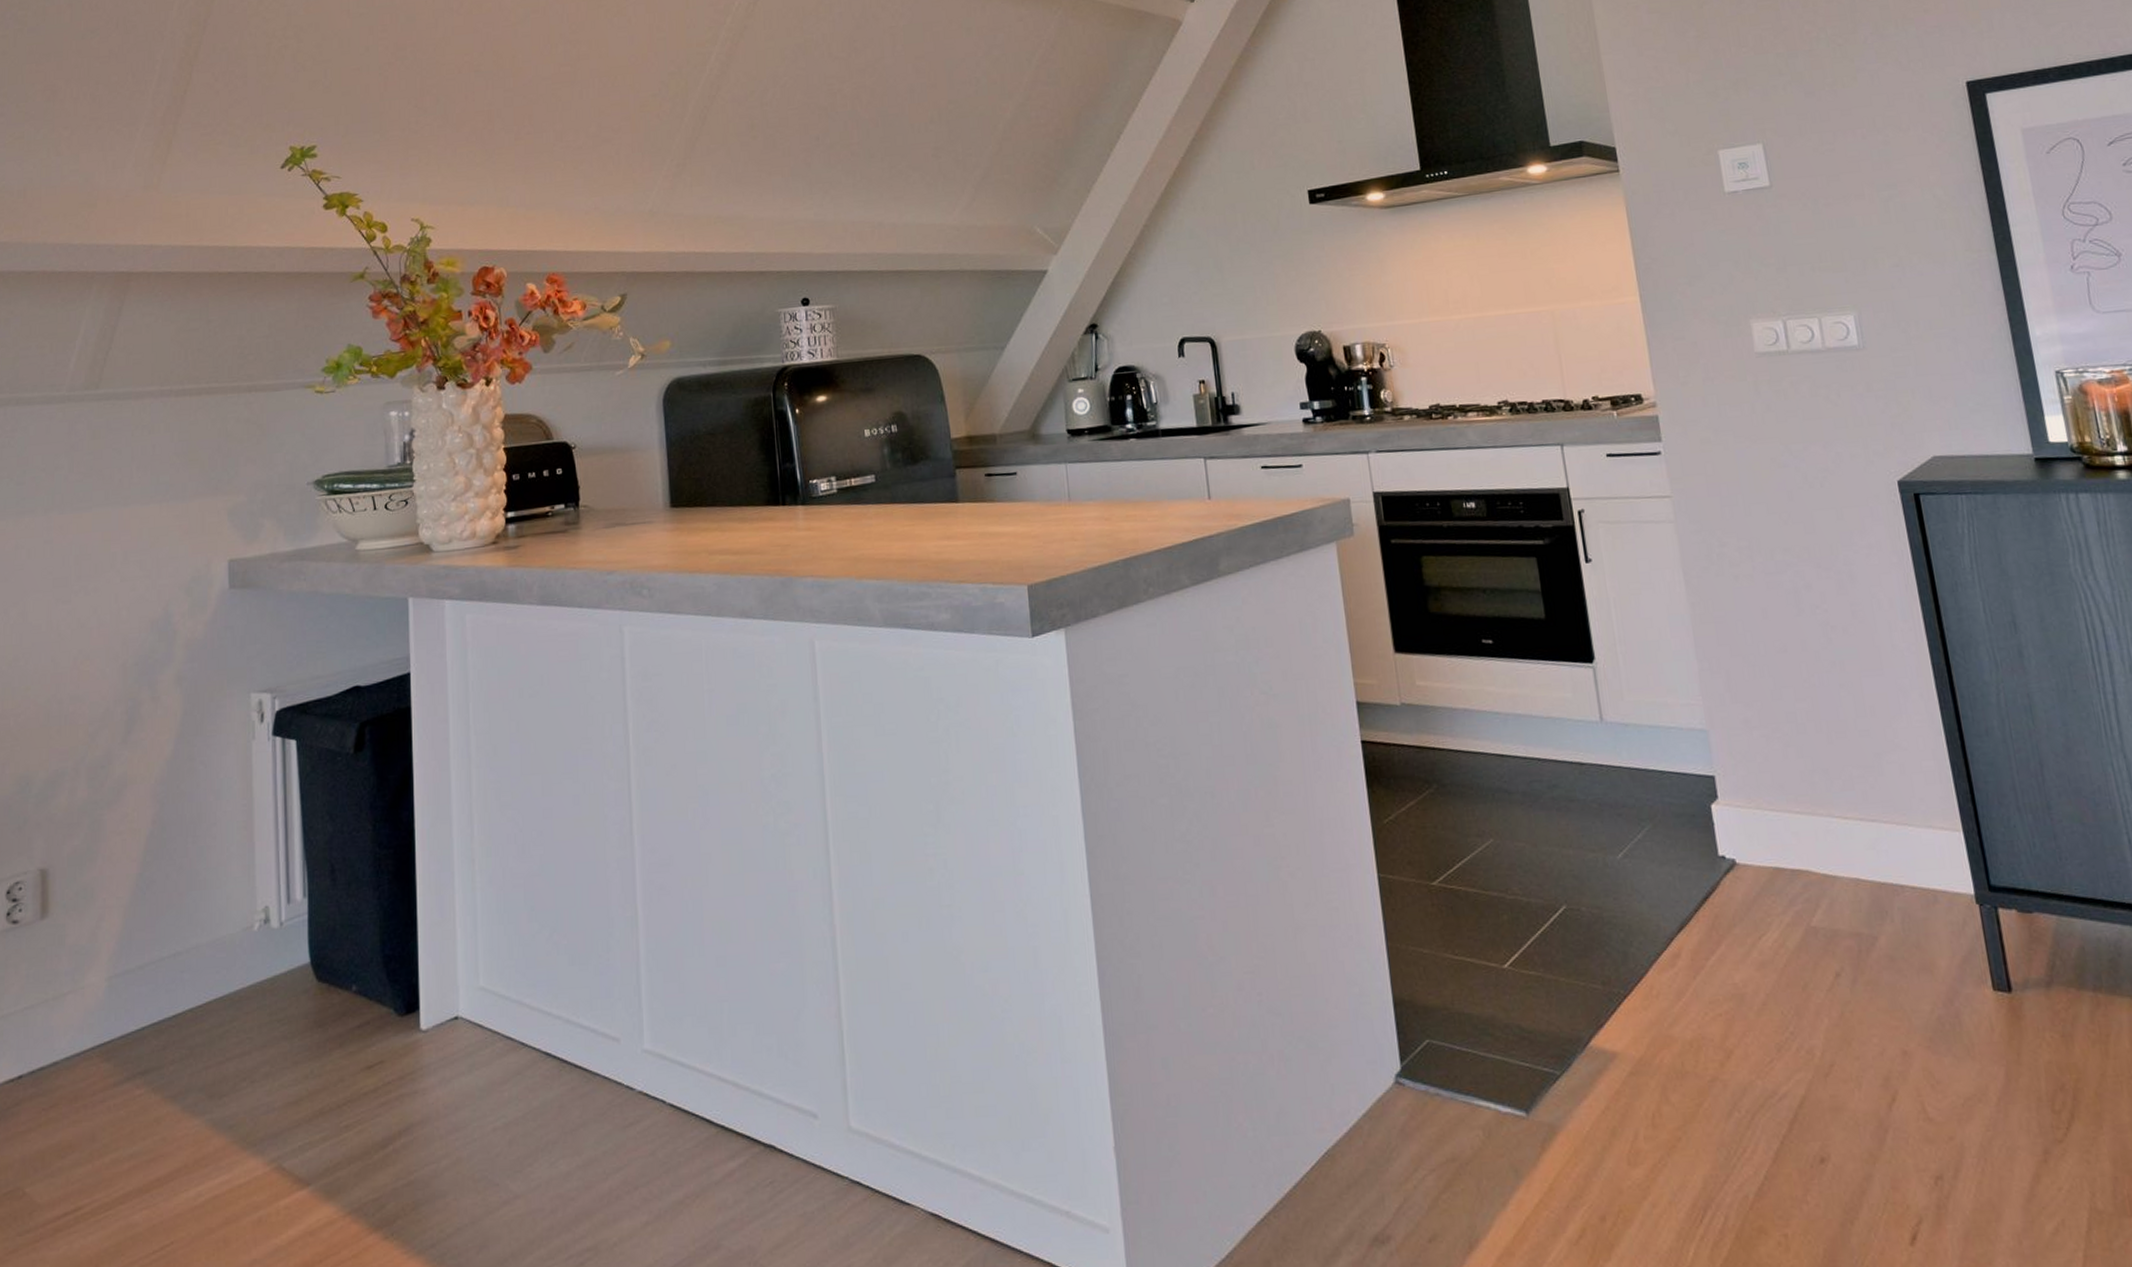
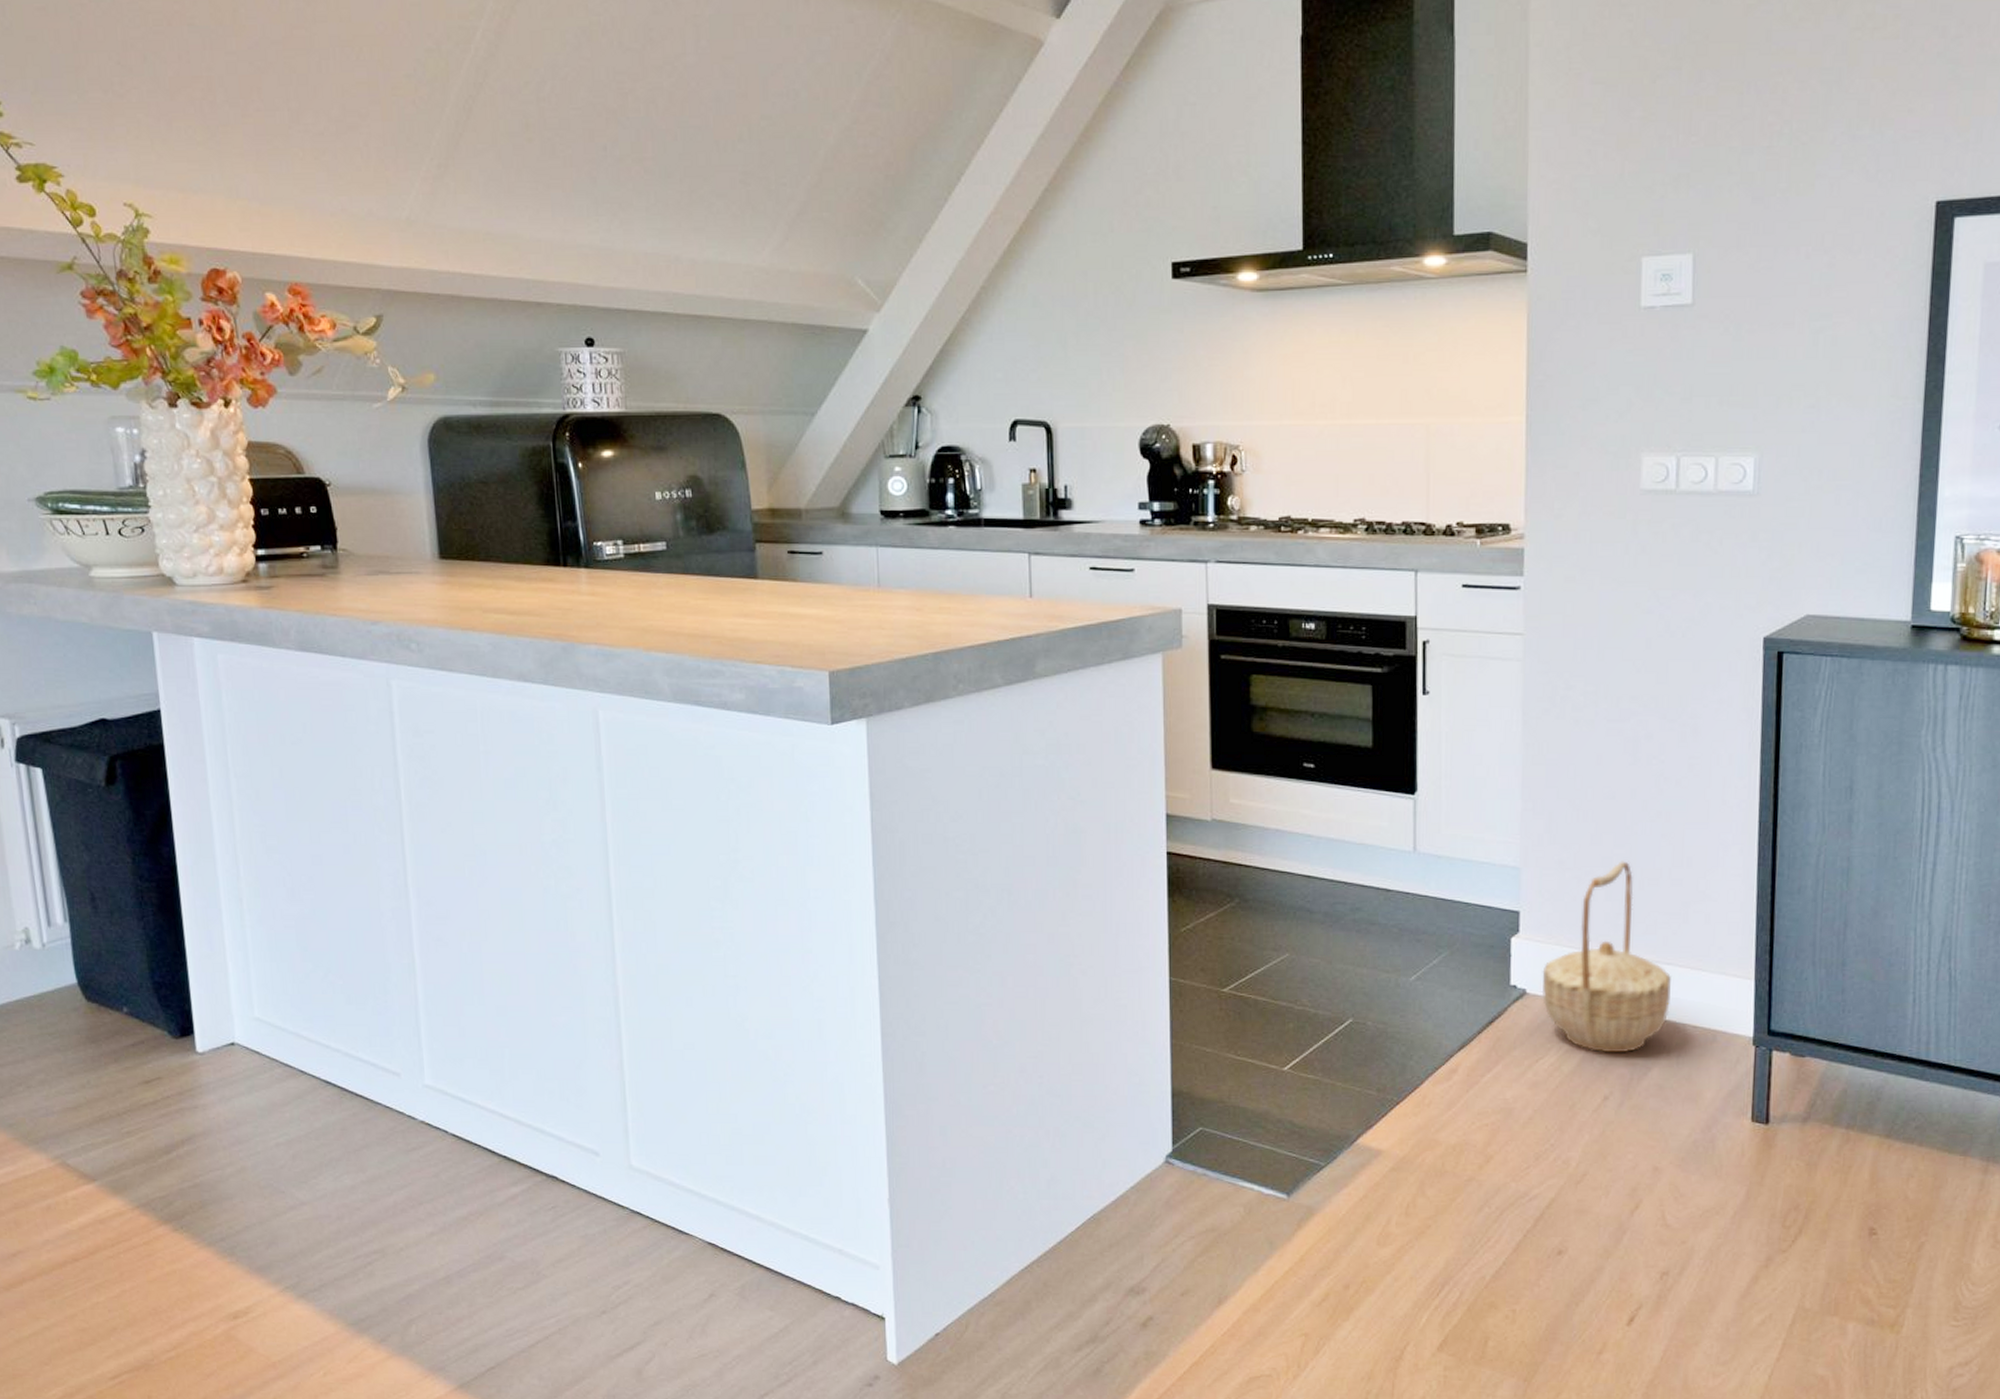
basket: none [1748,715,1884,924] -> present [1541,861,1671,1053]

